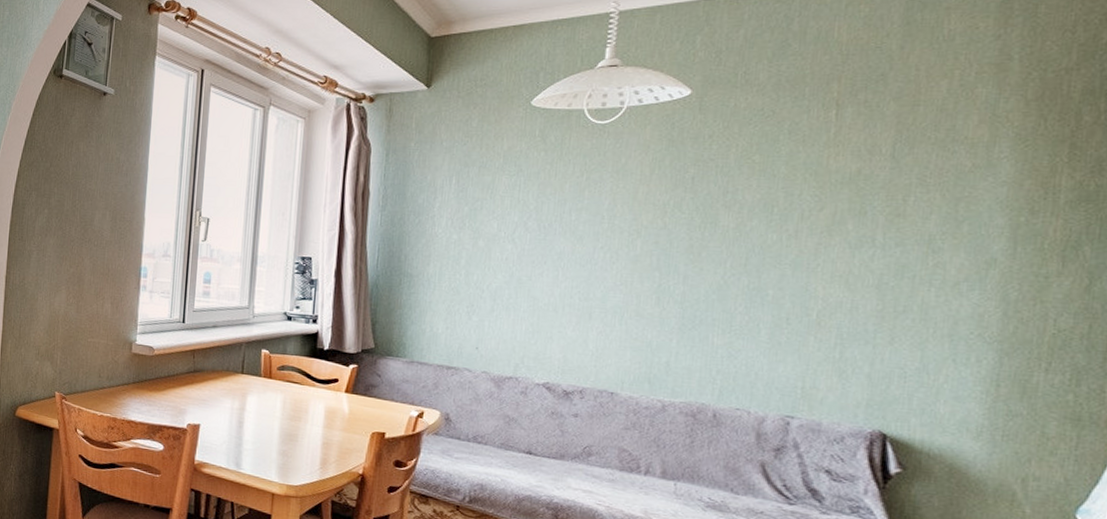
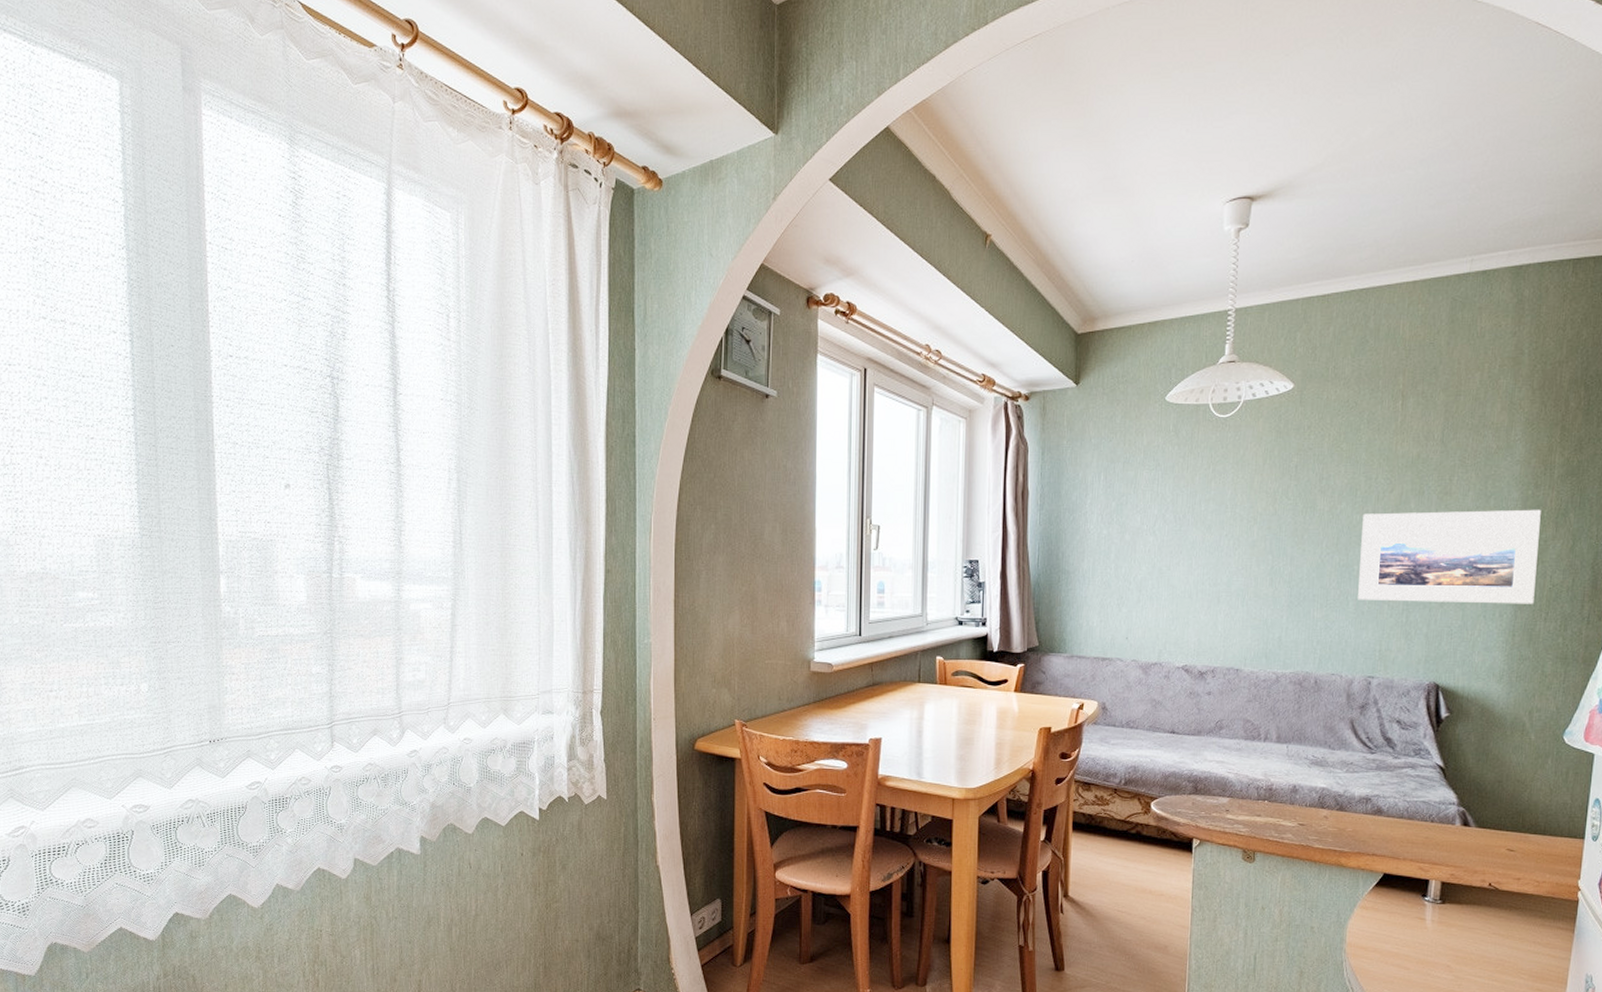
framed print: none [773,233,1040,351] -> present [1358,509,1541,604]

